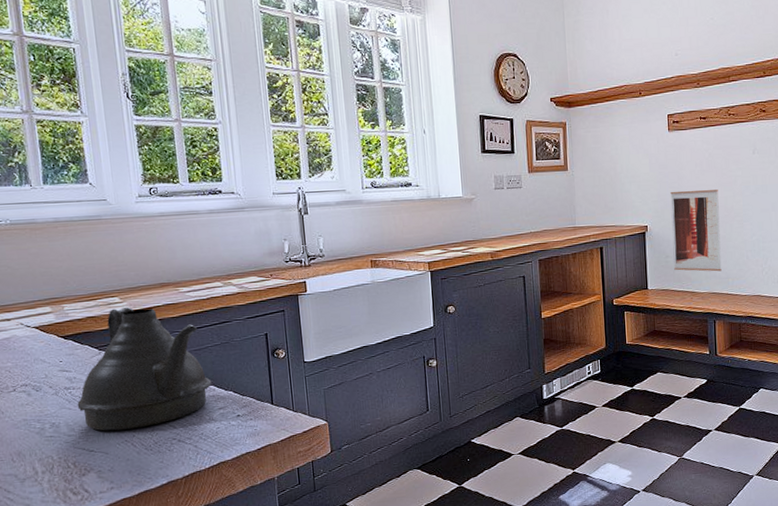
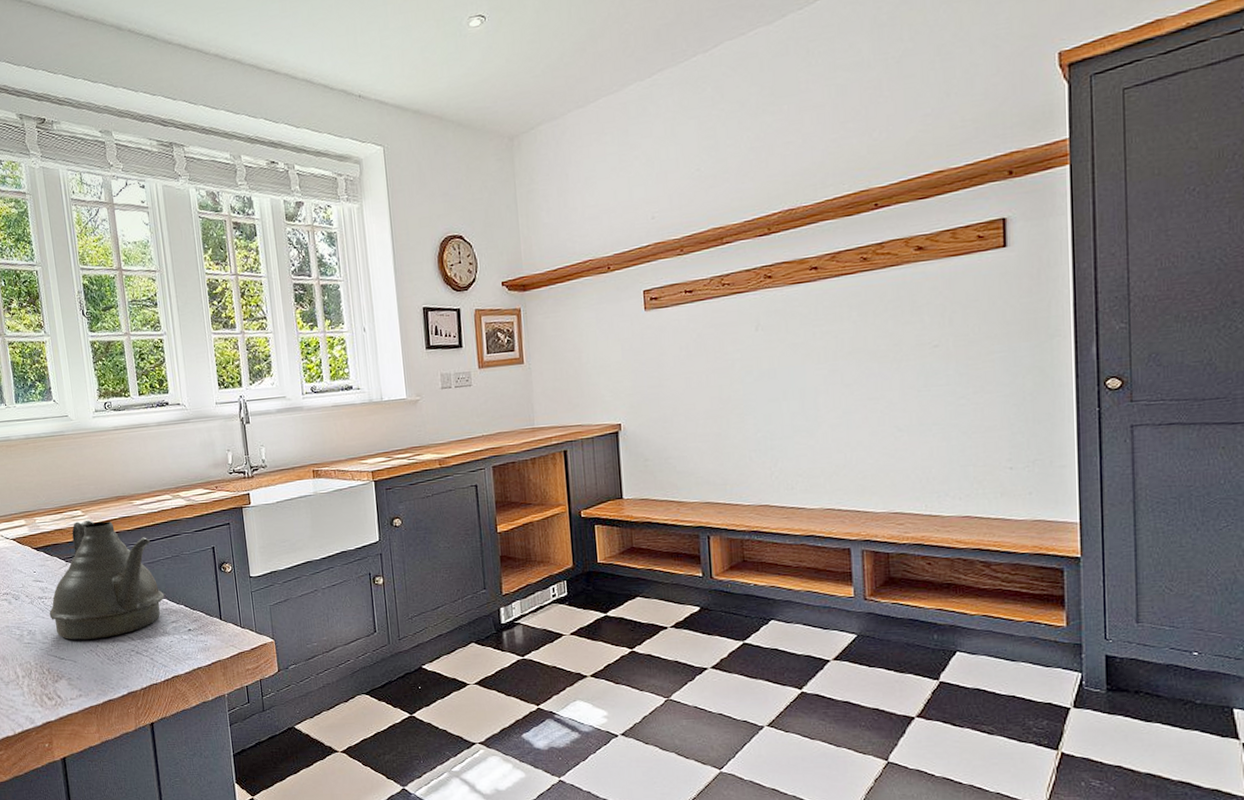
wall art: present [670,190,722,272] -> none [648,377,717,477]

